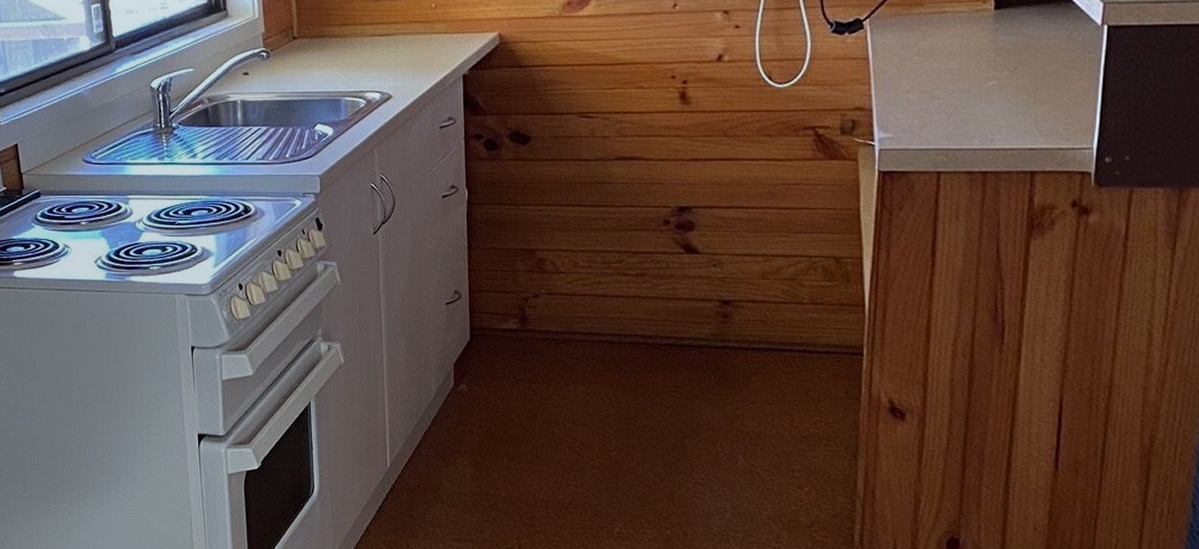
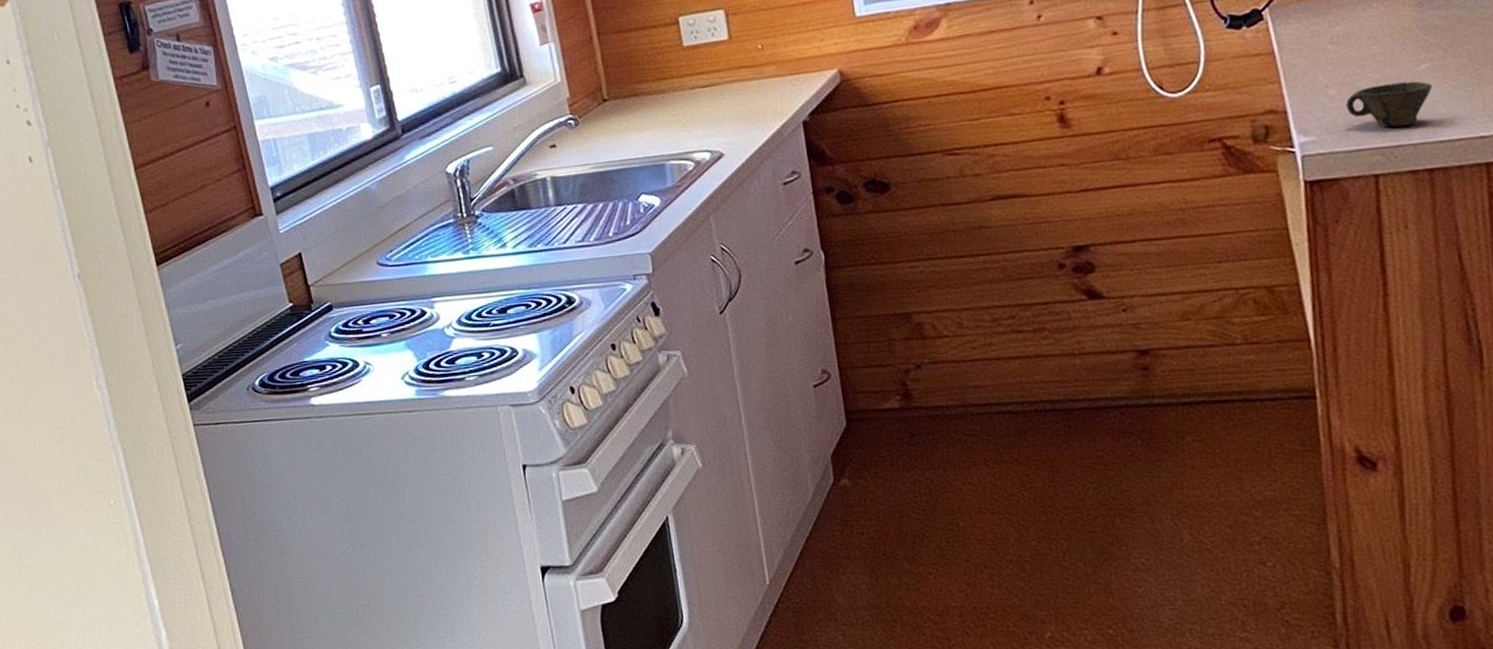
cup: none [922,95,996,133] -> present [1346,81,1432,128]

